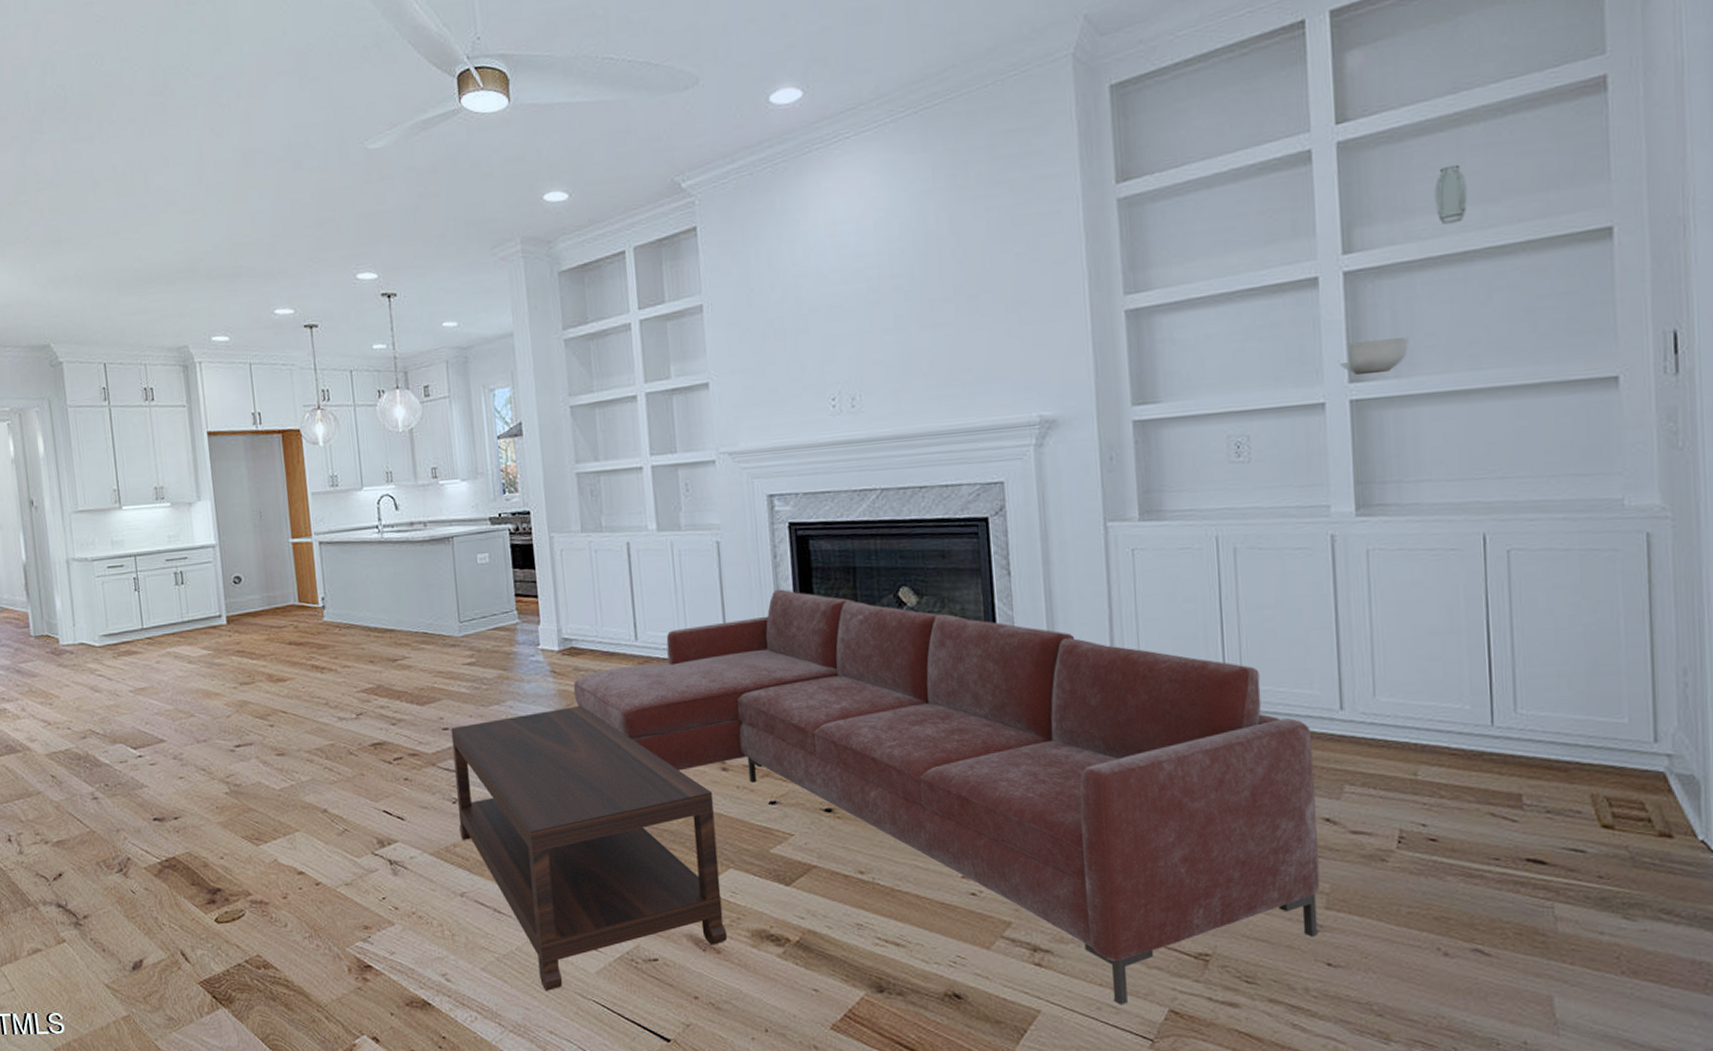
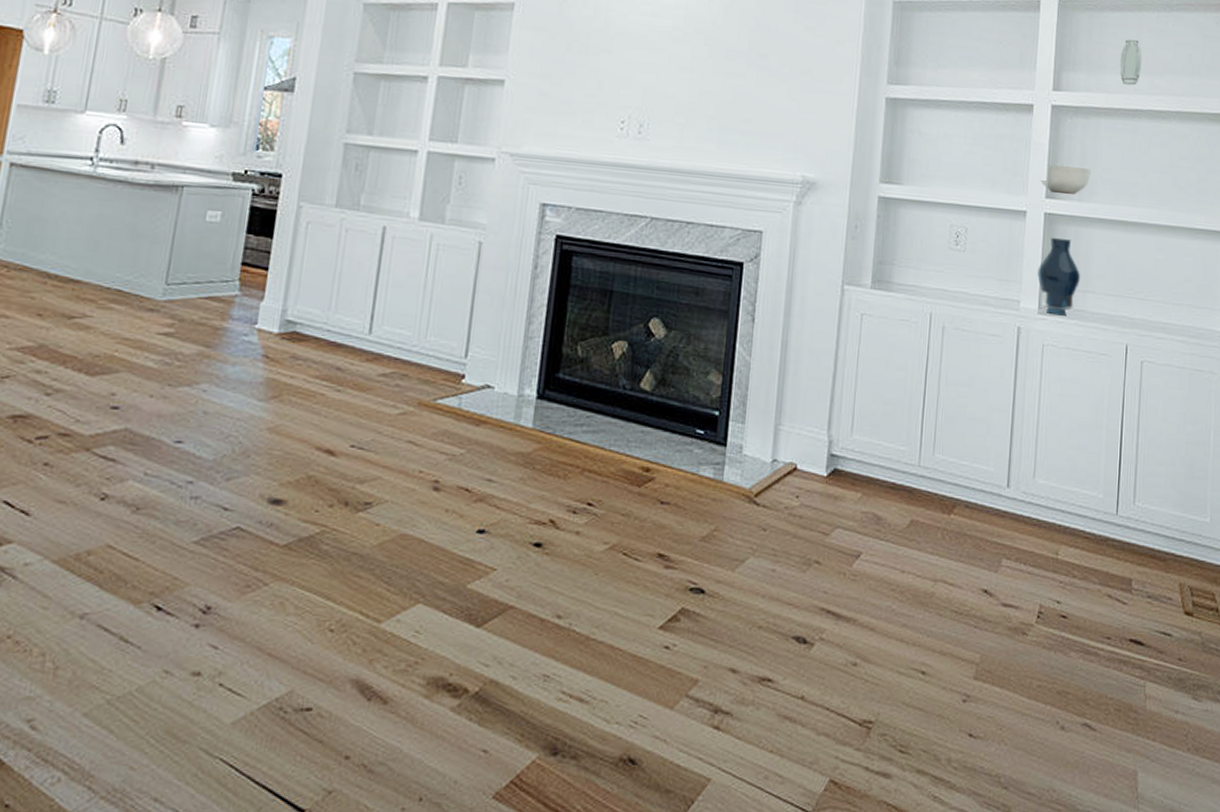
coffee table: present [450,706,728,991] -> none [99,399,417,745]
sofa: present [573,589,1320,1005] -> none [283,301,983,774]
vase: none [1349,425,1410,514] -> present [1037,237,1081,316]

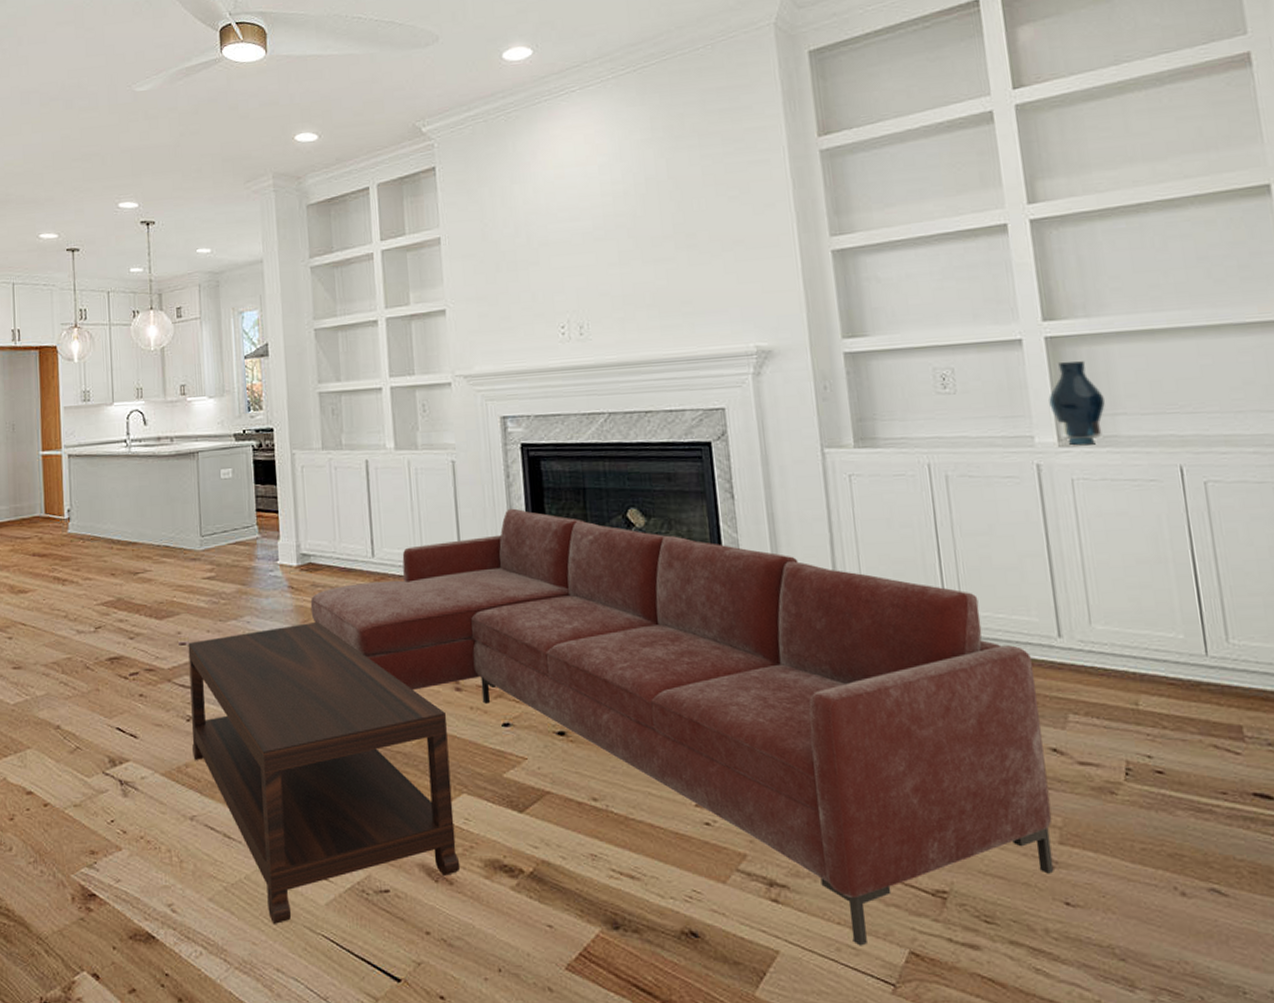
coffee table: none [99,399,417,745] -> present [188,622,461,924]
sofa: none [283,301,983,774] -> present [310,508,1054,946]
bowl: present [1039,164,1092,194] -> none [1030,280,1095,314]
vase: present [1120,39,1142,86] -> none [1106,126,1137,180]

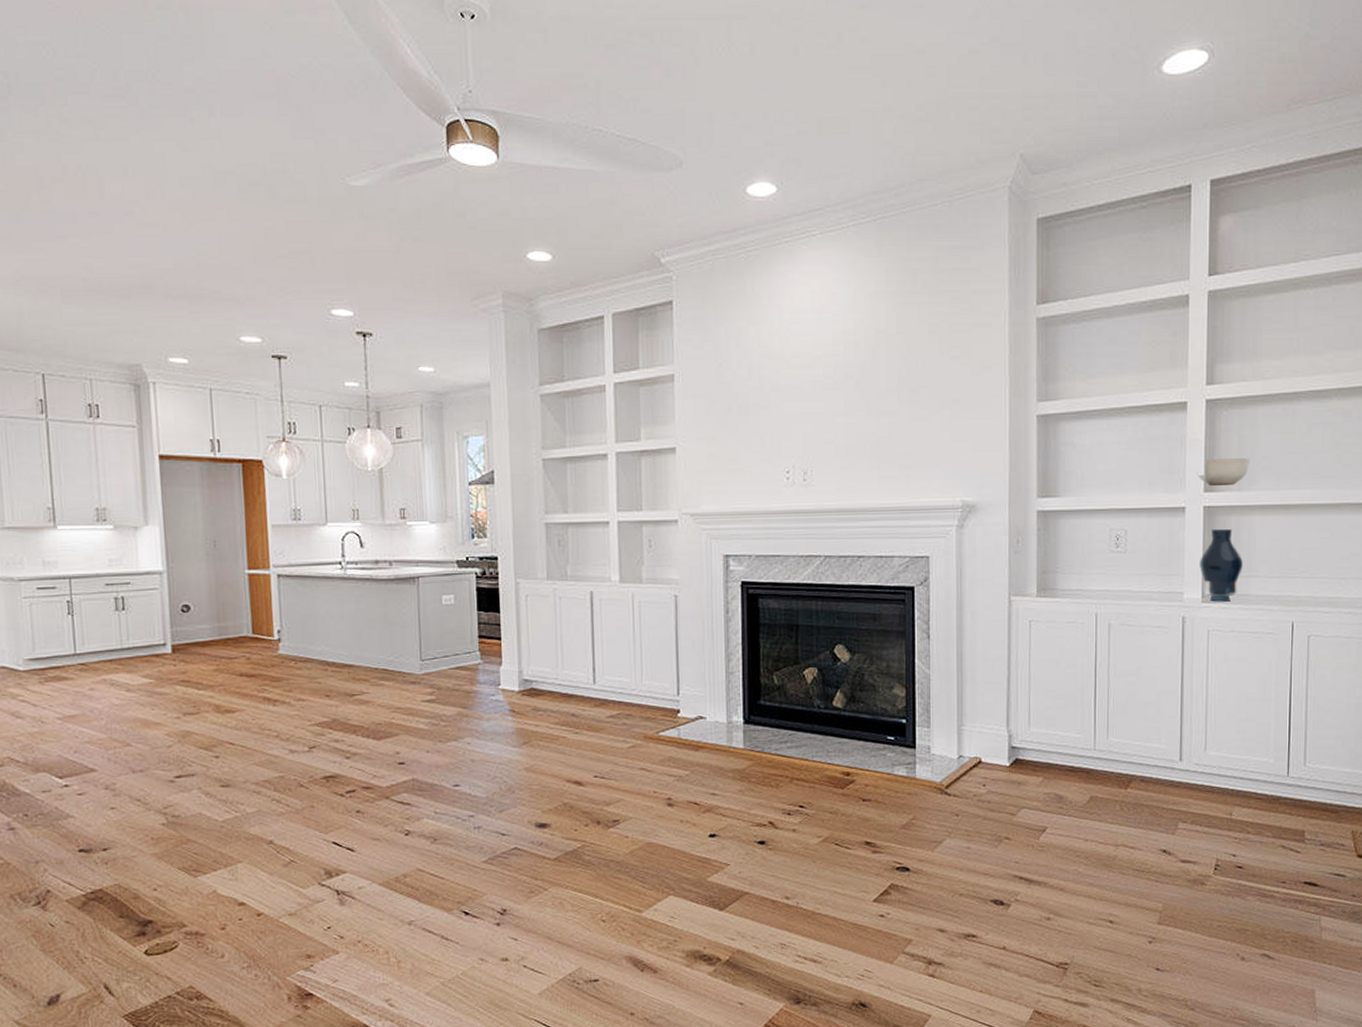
coffee table: present [188,622,461,924] -> none [407,744,664,1012]
sofa: present [310,508,1054,946] -> none [531,641,1157,1008]
bowl: none [1030,280,1095,314] -> present [1197,458,1250,485]

